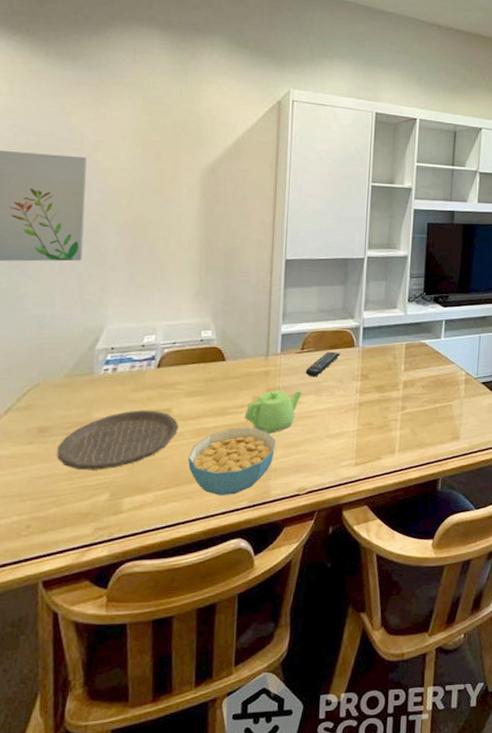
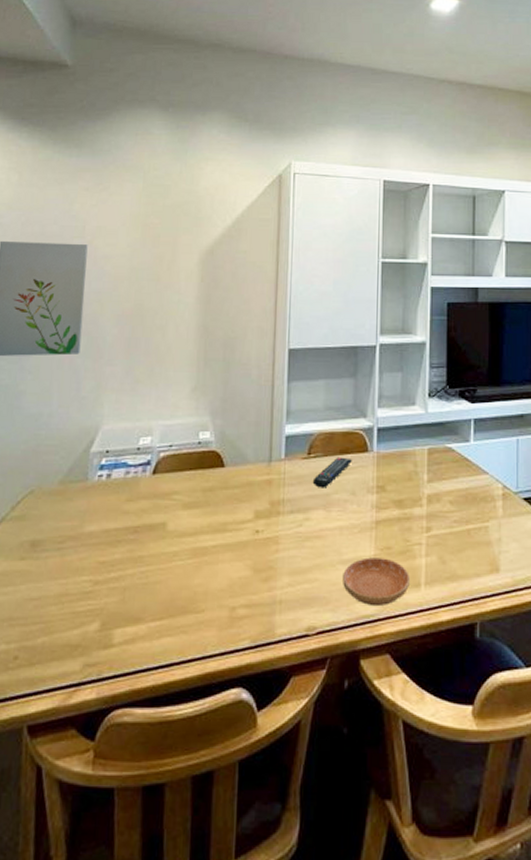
plate: present [57,410,179,471] -> none [48,523,175,594]
cereal bowl: present [188,427,276,495] -> none [184,548,280,632]
teapot: present [244,390,301,434] -> none [245,502,309,556]
saucer: none [330,432,387,470] -> present [343,557,411,607]

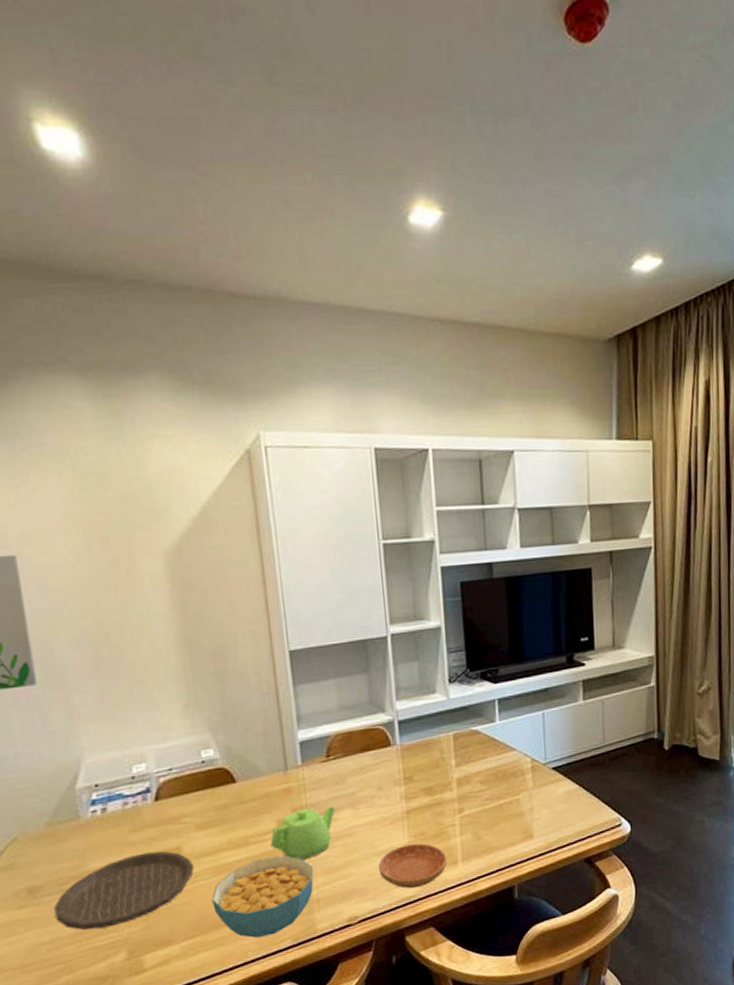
plate: none [48,523,175,594] -> present [54,851,195,930]
cereal bowl: none [184,548,280,632] -> present [212,856,314,938]
teapot: none [245,502,309,556] -> present [270,806,335,861]
remote control: present [312,457,352,488] -> none [335,754,375,788]

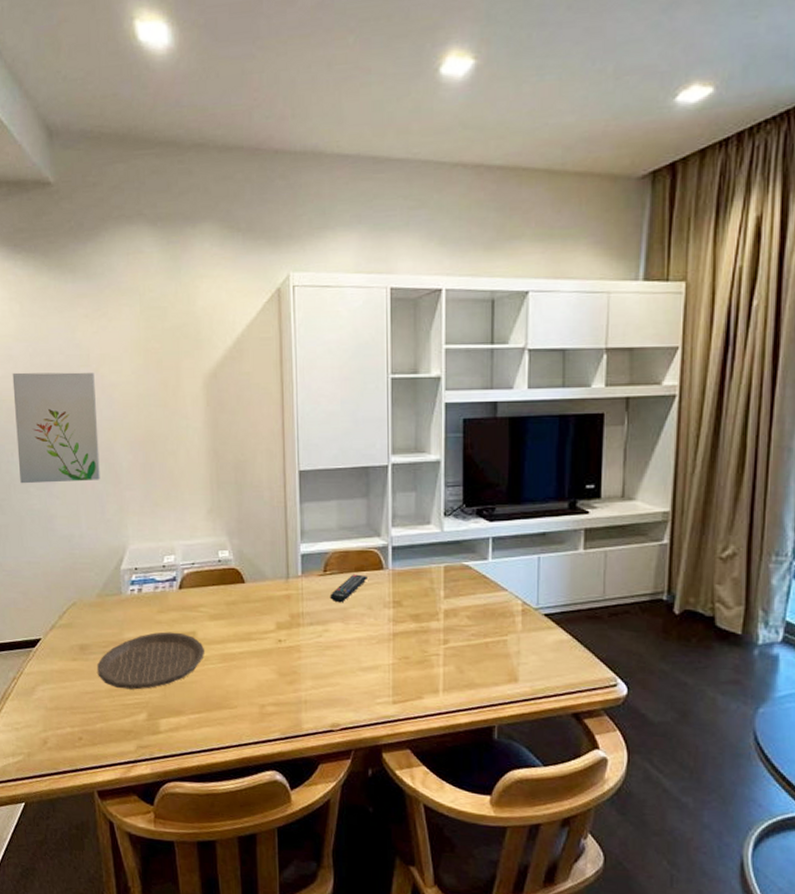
cereal bowl: present [212,856,314,938] -> none [217,654,304,725]
teapot: present [270,806,335,861] -> none [269,615,327,663]
remote control: none [335,754,375,788] -> present [330,574,367,603]
saucer: present [379,843,448,889] -> none [363,665,429,709]

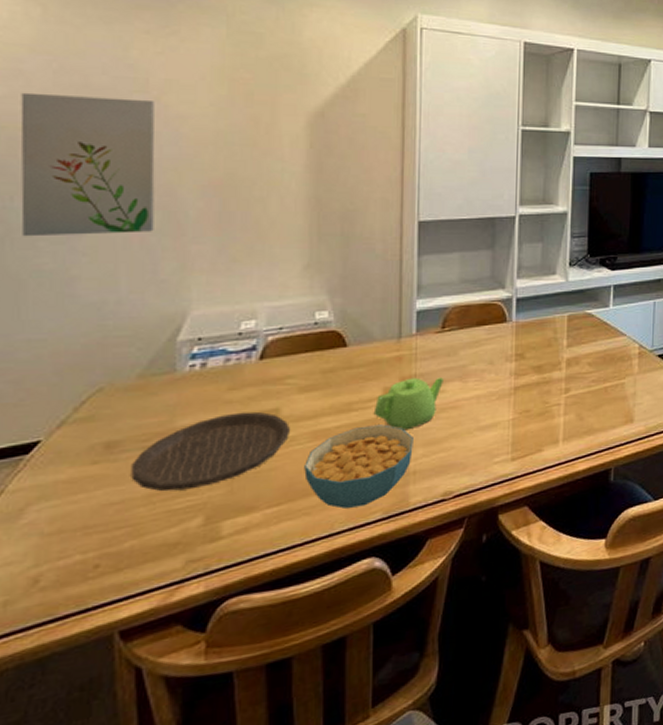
cereal bowl: none [217,654,304,725] -> present [304,424,413,509]
teapot: none [269,615,327,663] -> present [373,377,443,431]
remote control: present [330,574,367,603] -> none [447,329,490,360]

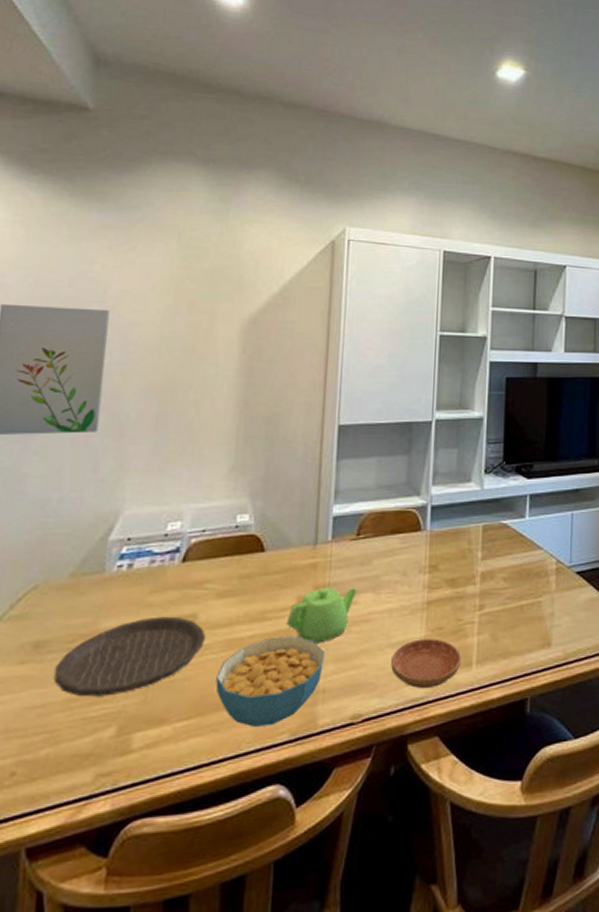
saucer: none [480,420,549,466] -> present [391,639,462,689]

